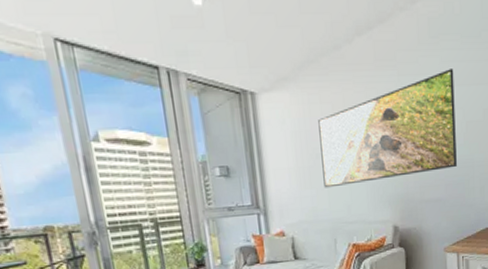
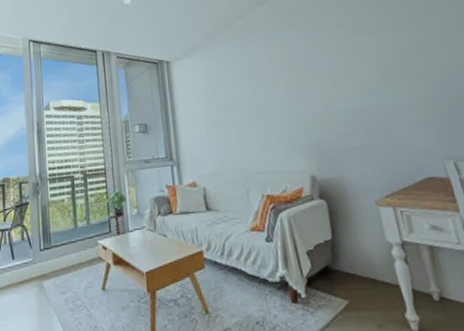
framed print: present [318,69,457,188] -> none [225,20,377,140]

